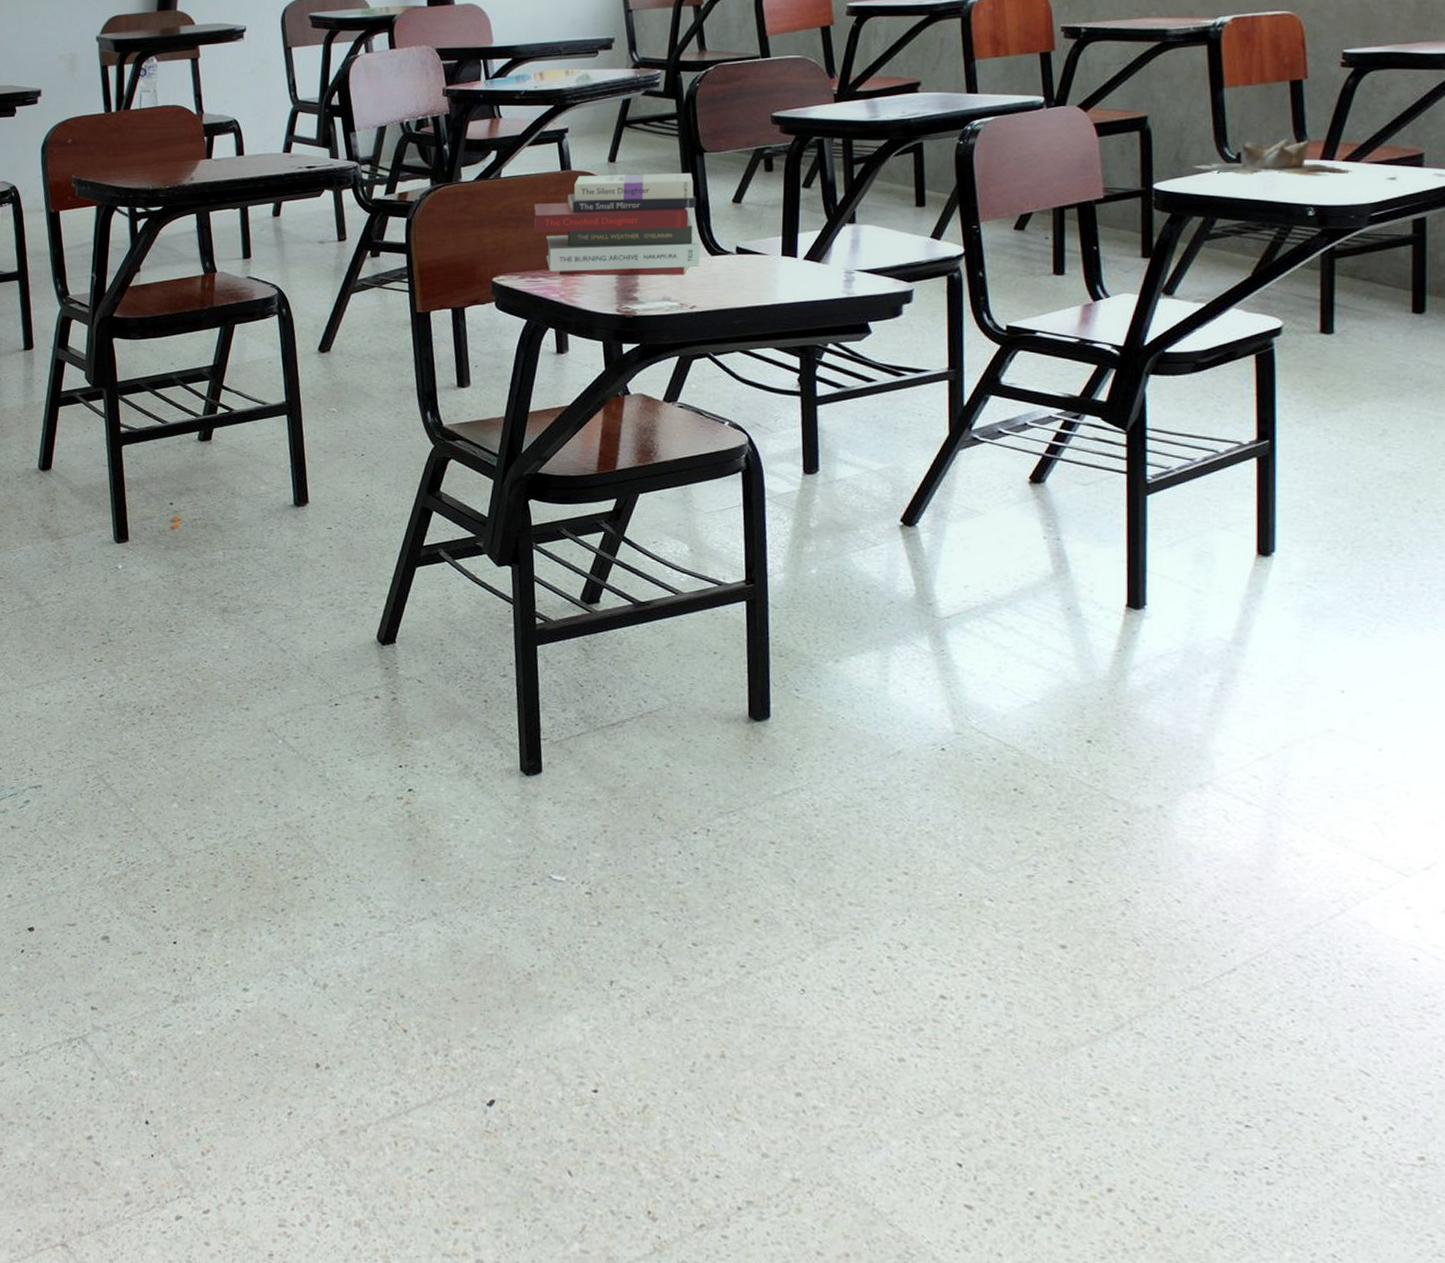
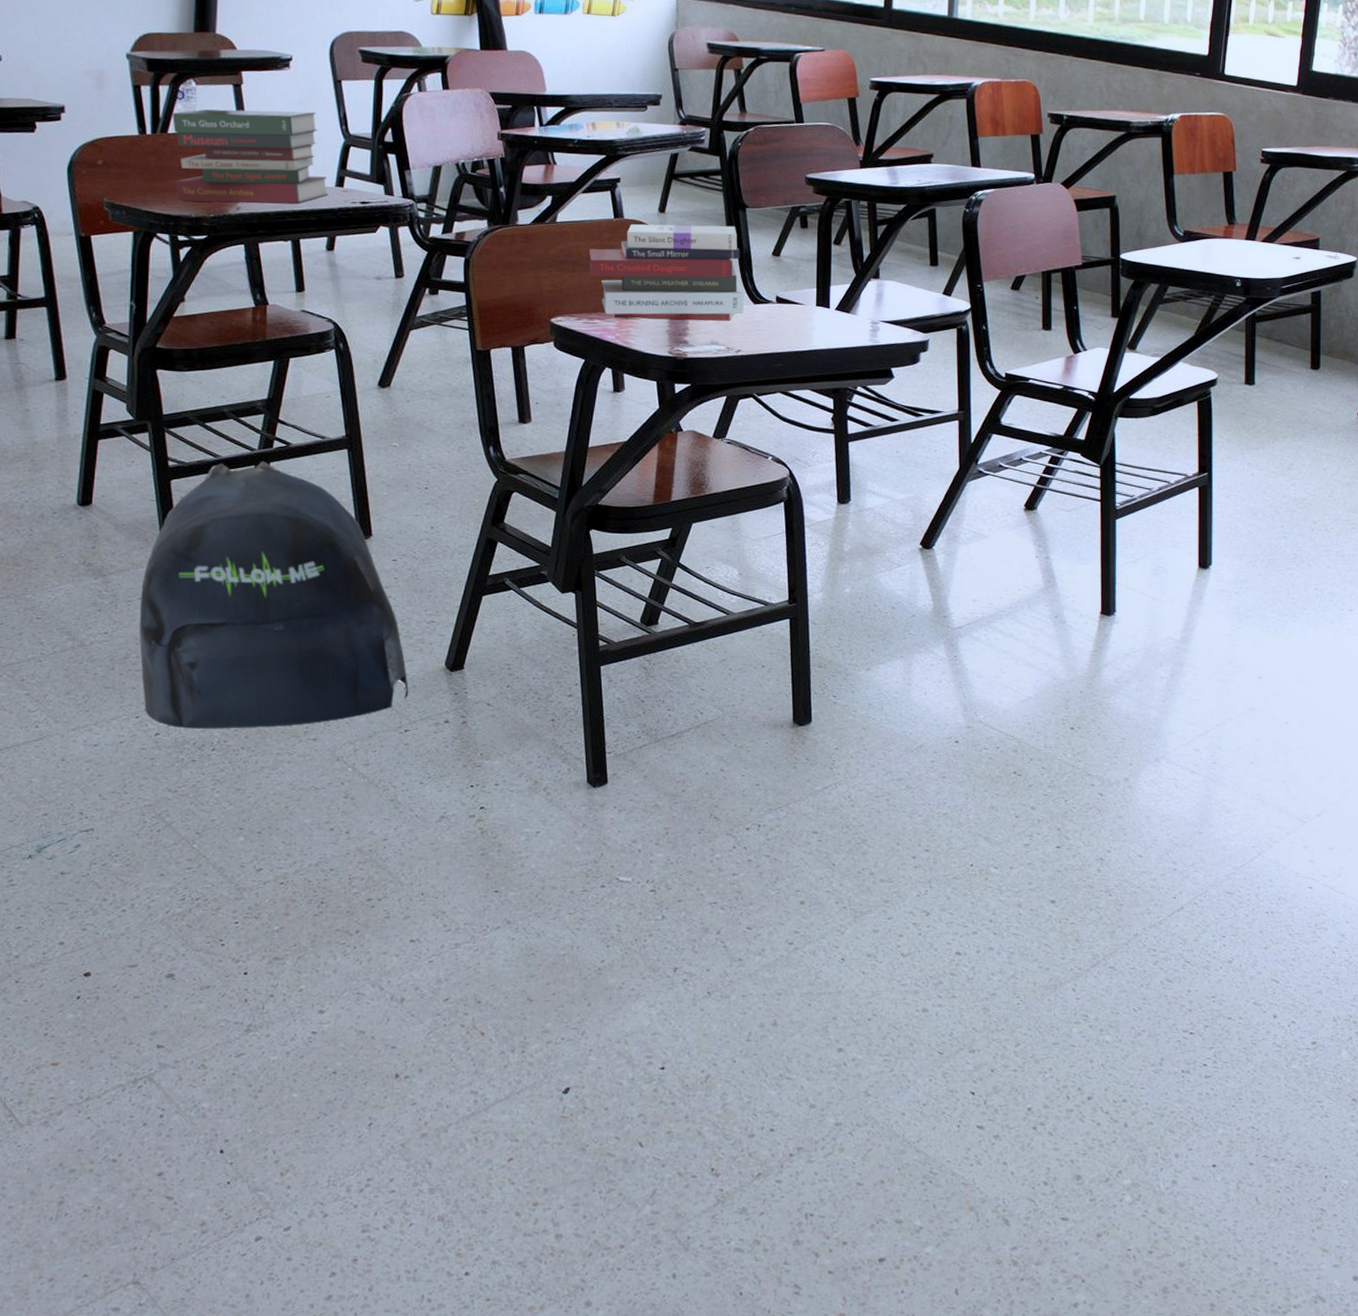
backpack: none [88,426,340,694] -> present [139,460,409,729]
books: none [135,80,276,175] -> present [172,109,329,204]
crumpled paper: present [1193,138,1350,175] -> none [1151,220,1267,253]

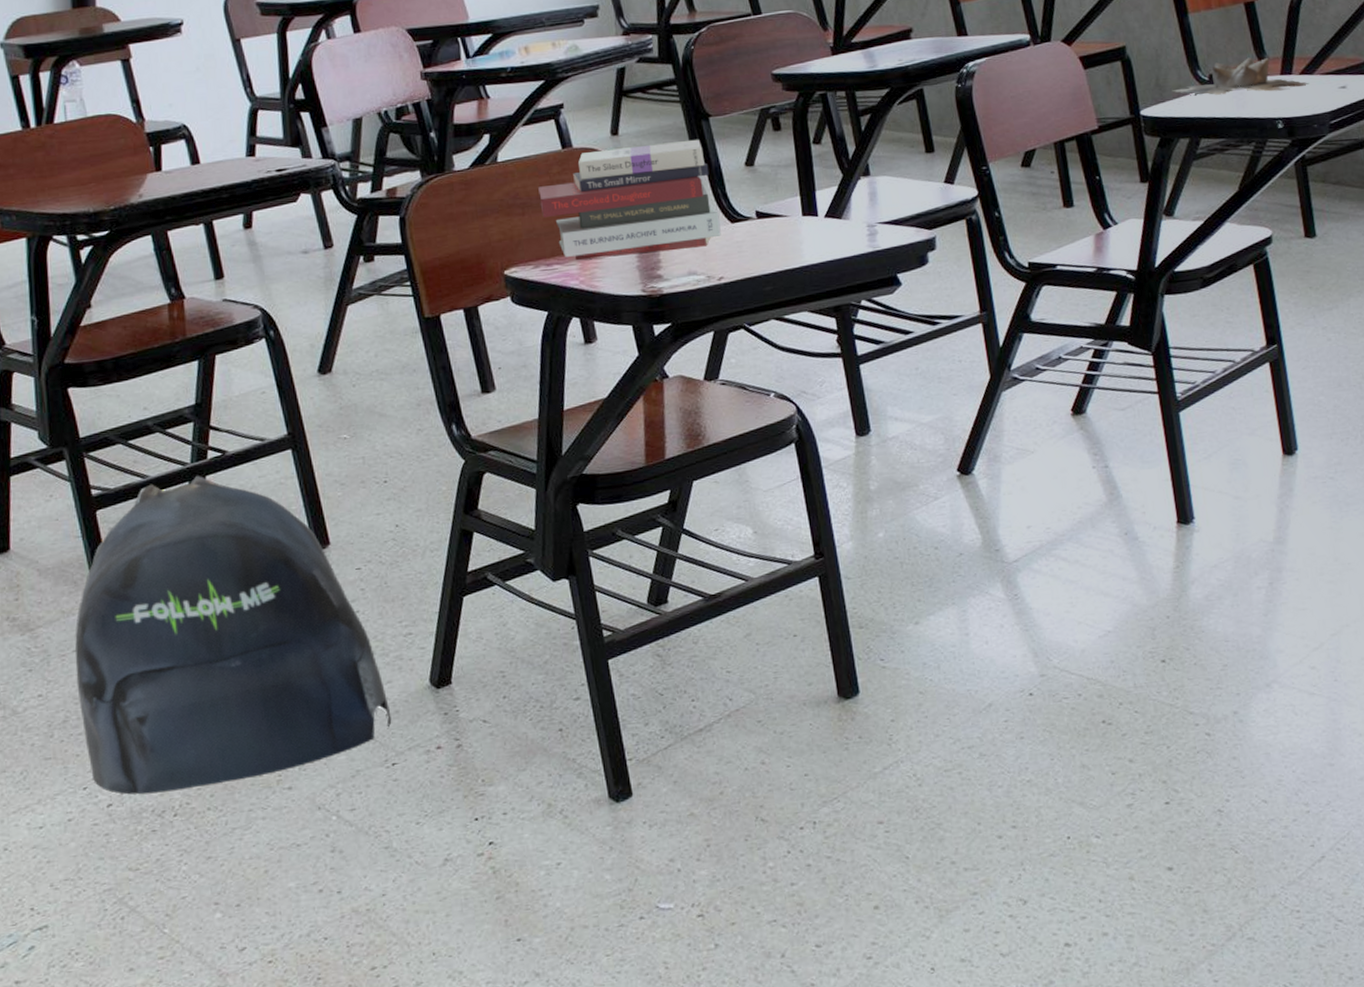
books: present [172,109,329,204] -> none [57,77,240,197]
crumpled paper: none [1151,220,1267,253] -> present [1173,57,1307,95]

